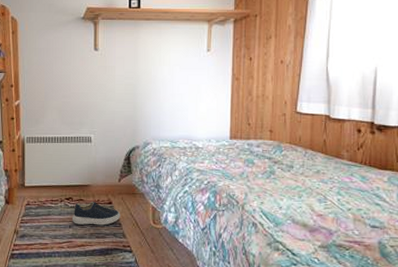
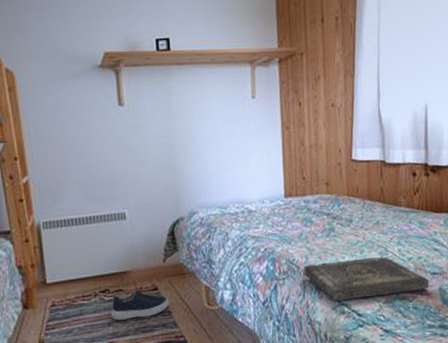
book: none [242,201,369,241] -> present [303,257,430,301]

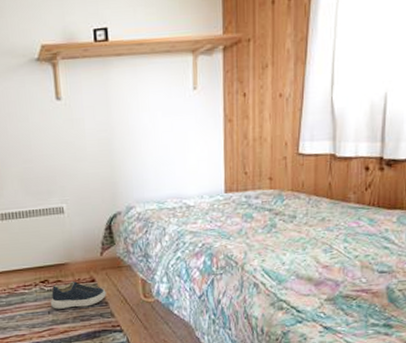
book: present [303,257,430,301] -> none [242,254,377,297]

